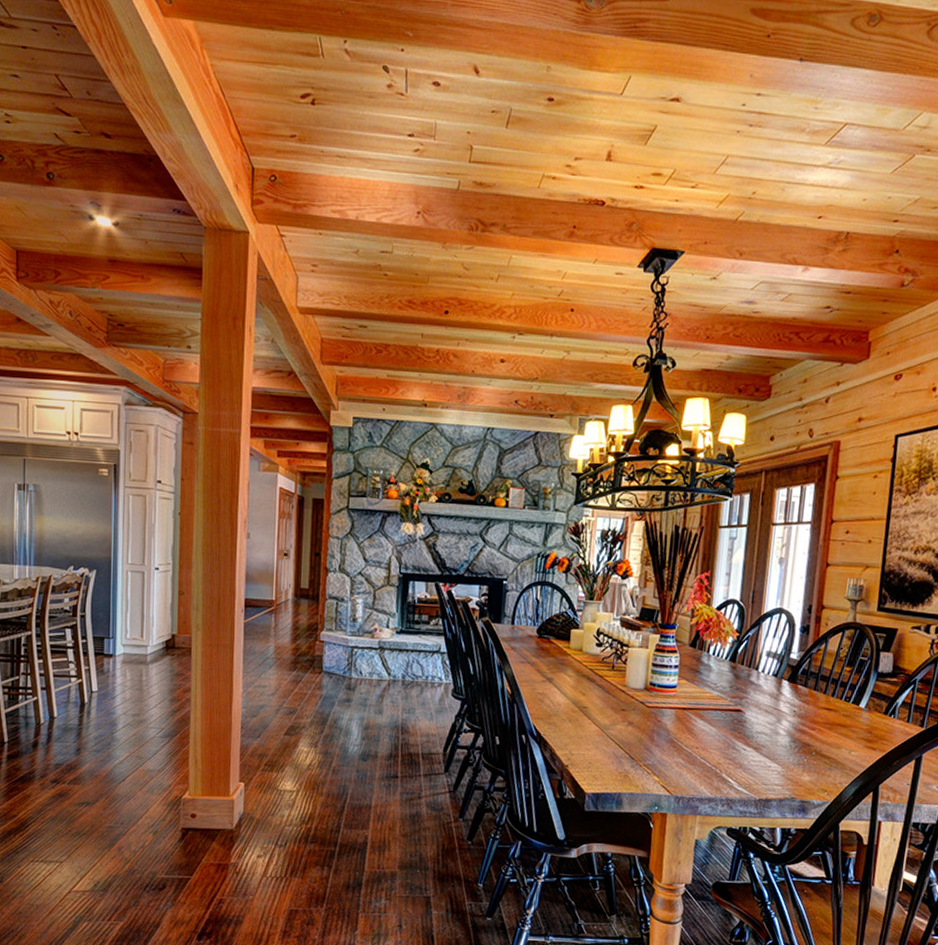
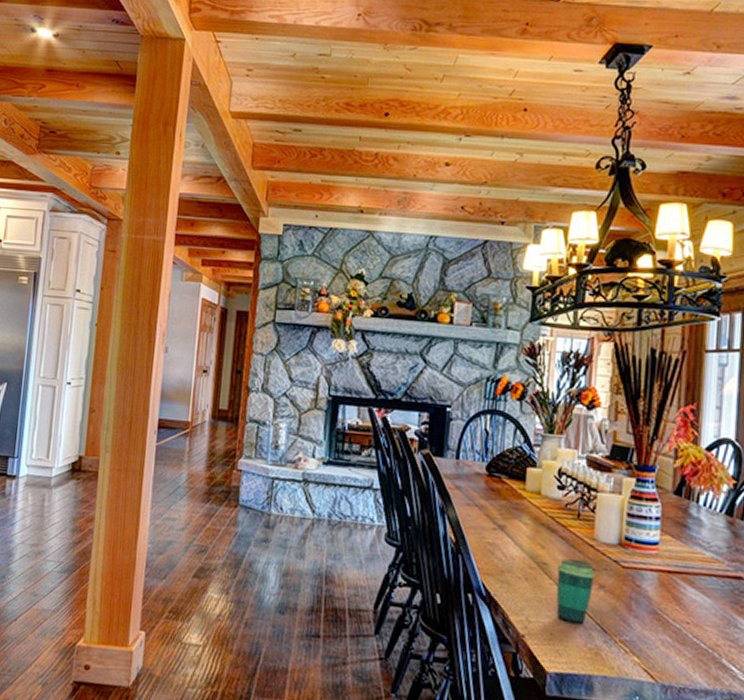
cup: none [593,702,627,754] -> present [556,558,597,625]

